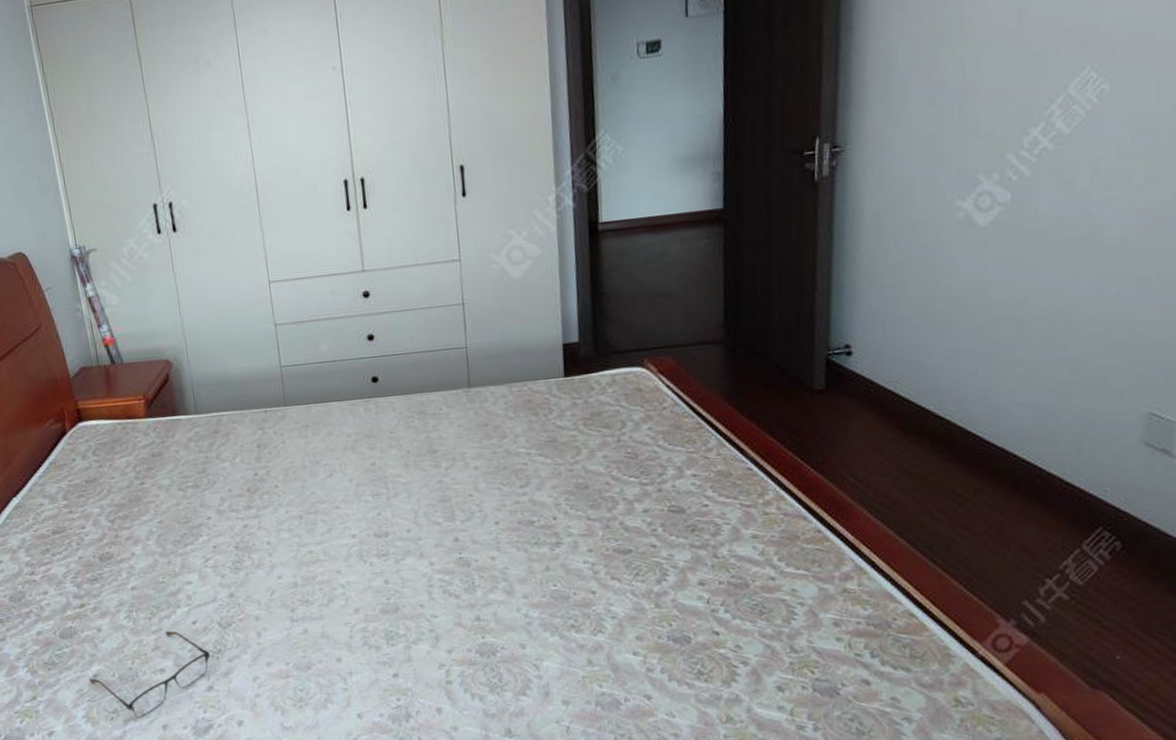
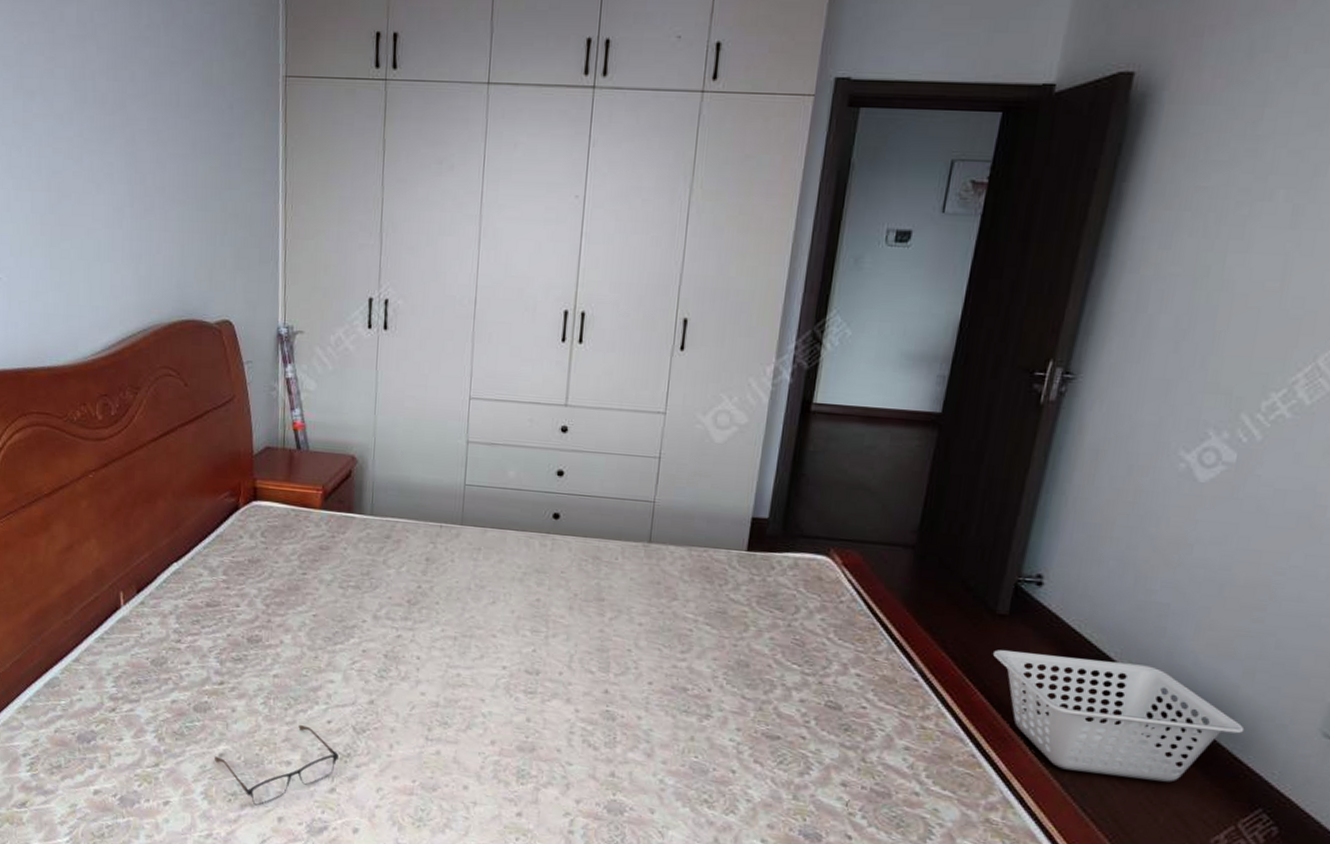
laundry basket: none [819,411,1070,527] -> present [993,649,1245,783]

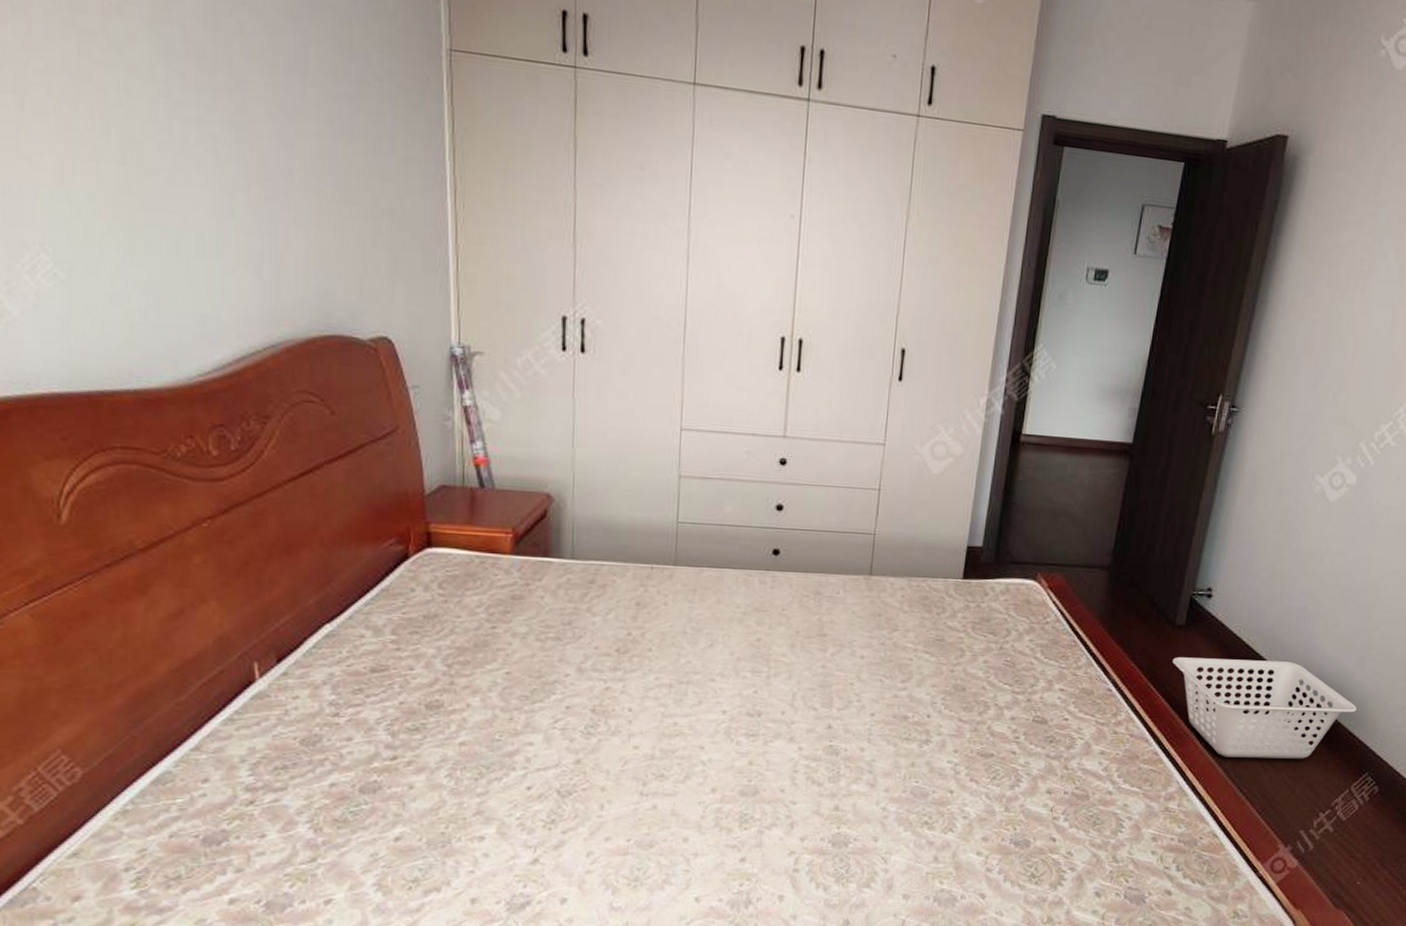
eyeglasses: present [215,725,339,806] -> none [389,795,541,890]

